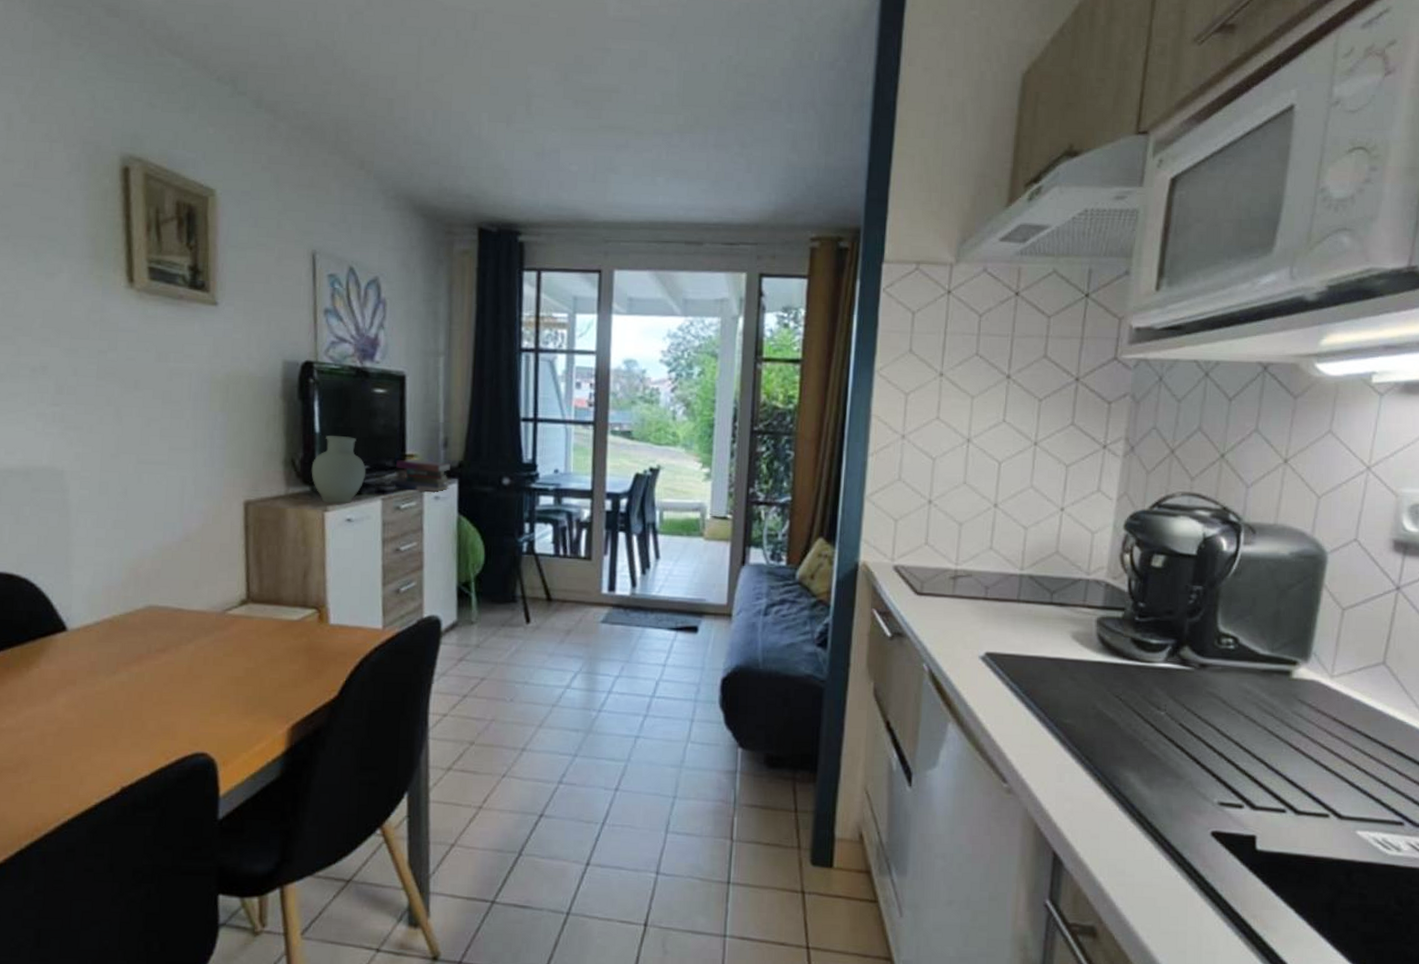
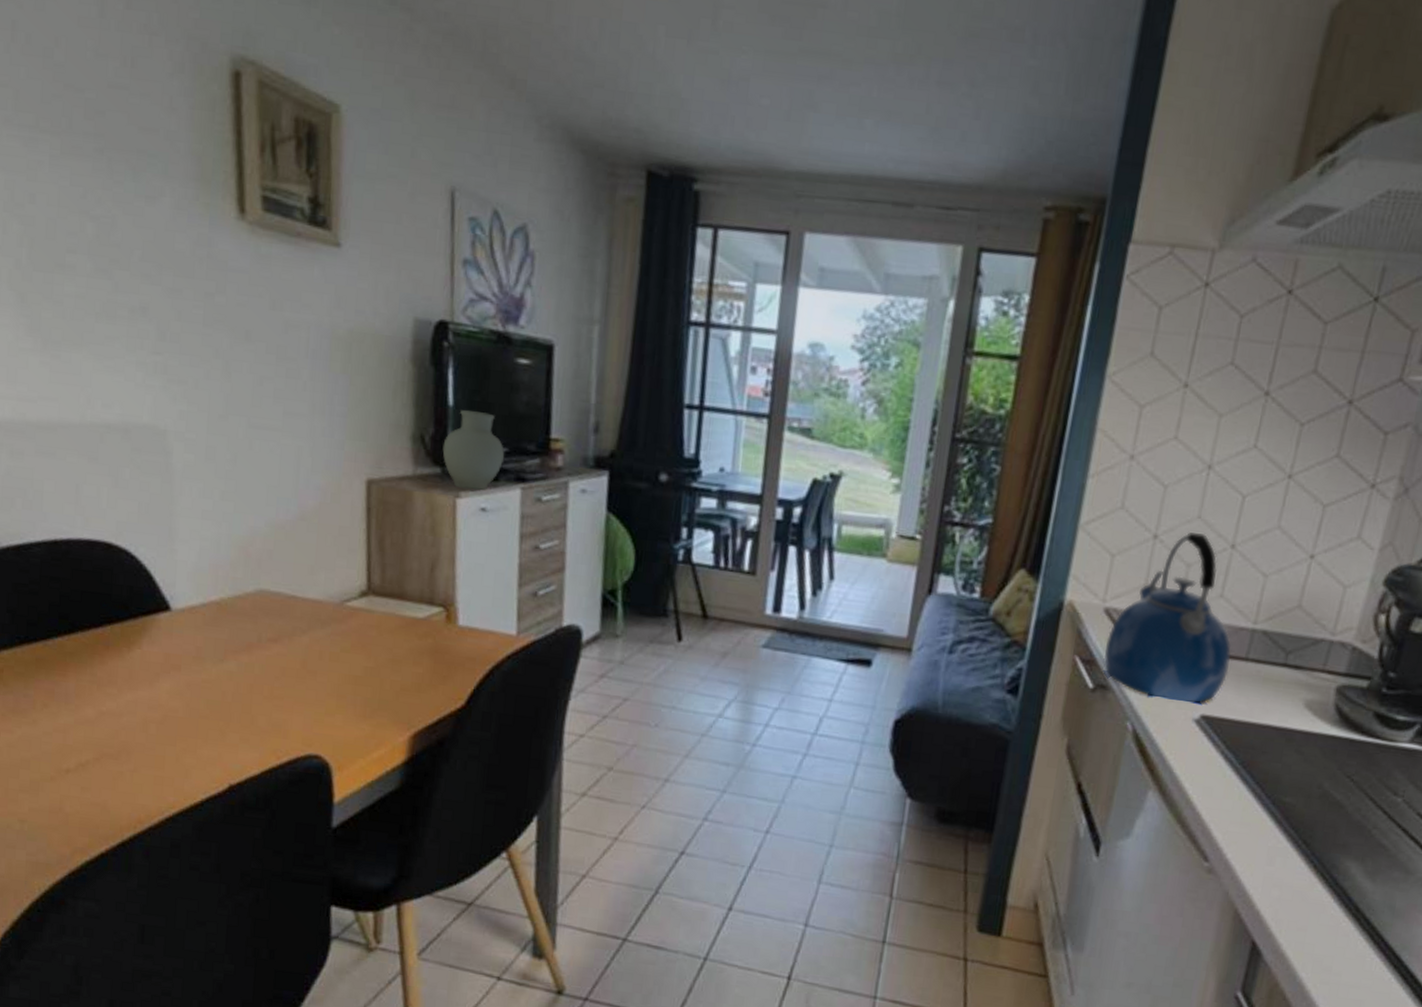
books: present [391,459,450,493] -> none [532,443,601,486]
kettle: none [897,496,1005,643] -> present [1103,532,1232,704]

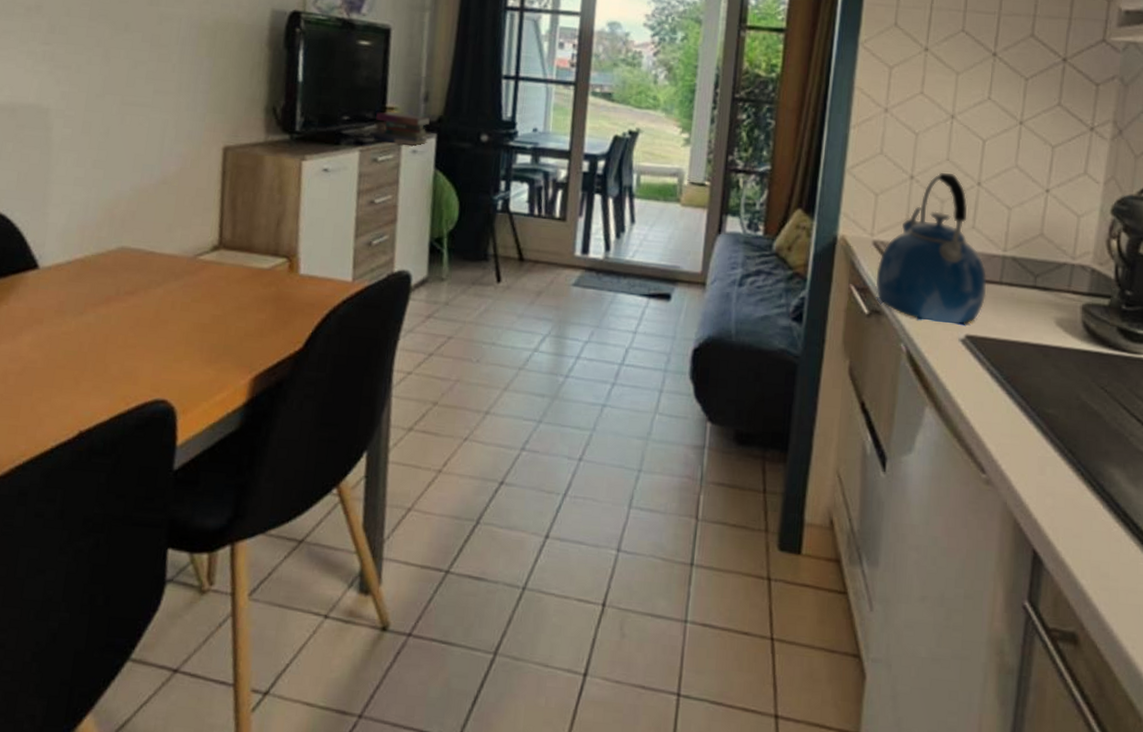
vase: present [442,409,505,491] -> none [291,84,346,154]
books: none [532,443,601,486] -> present [369,111,430,147]

